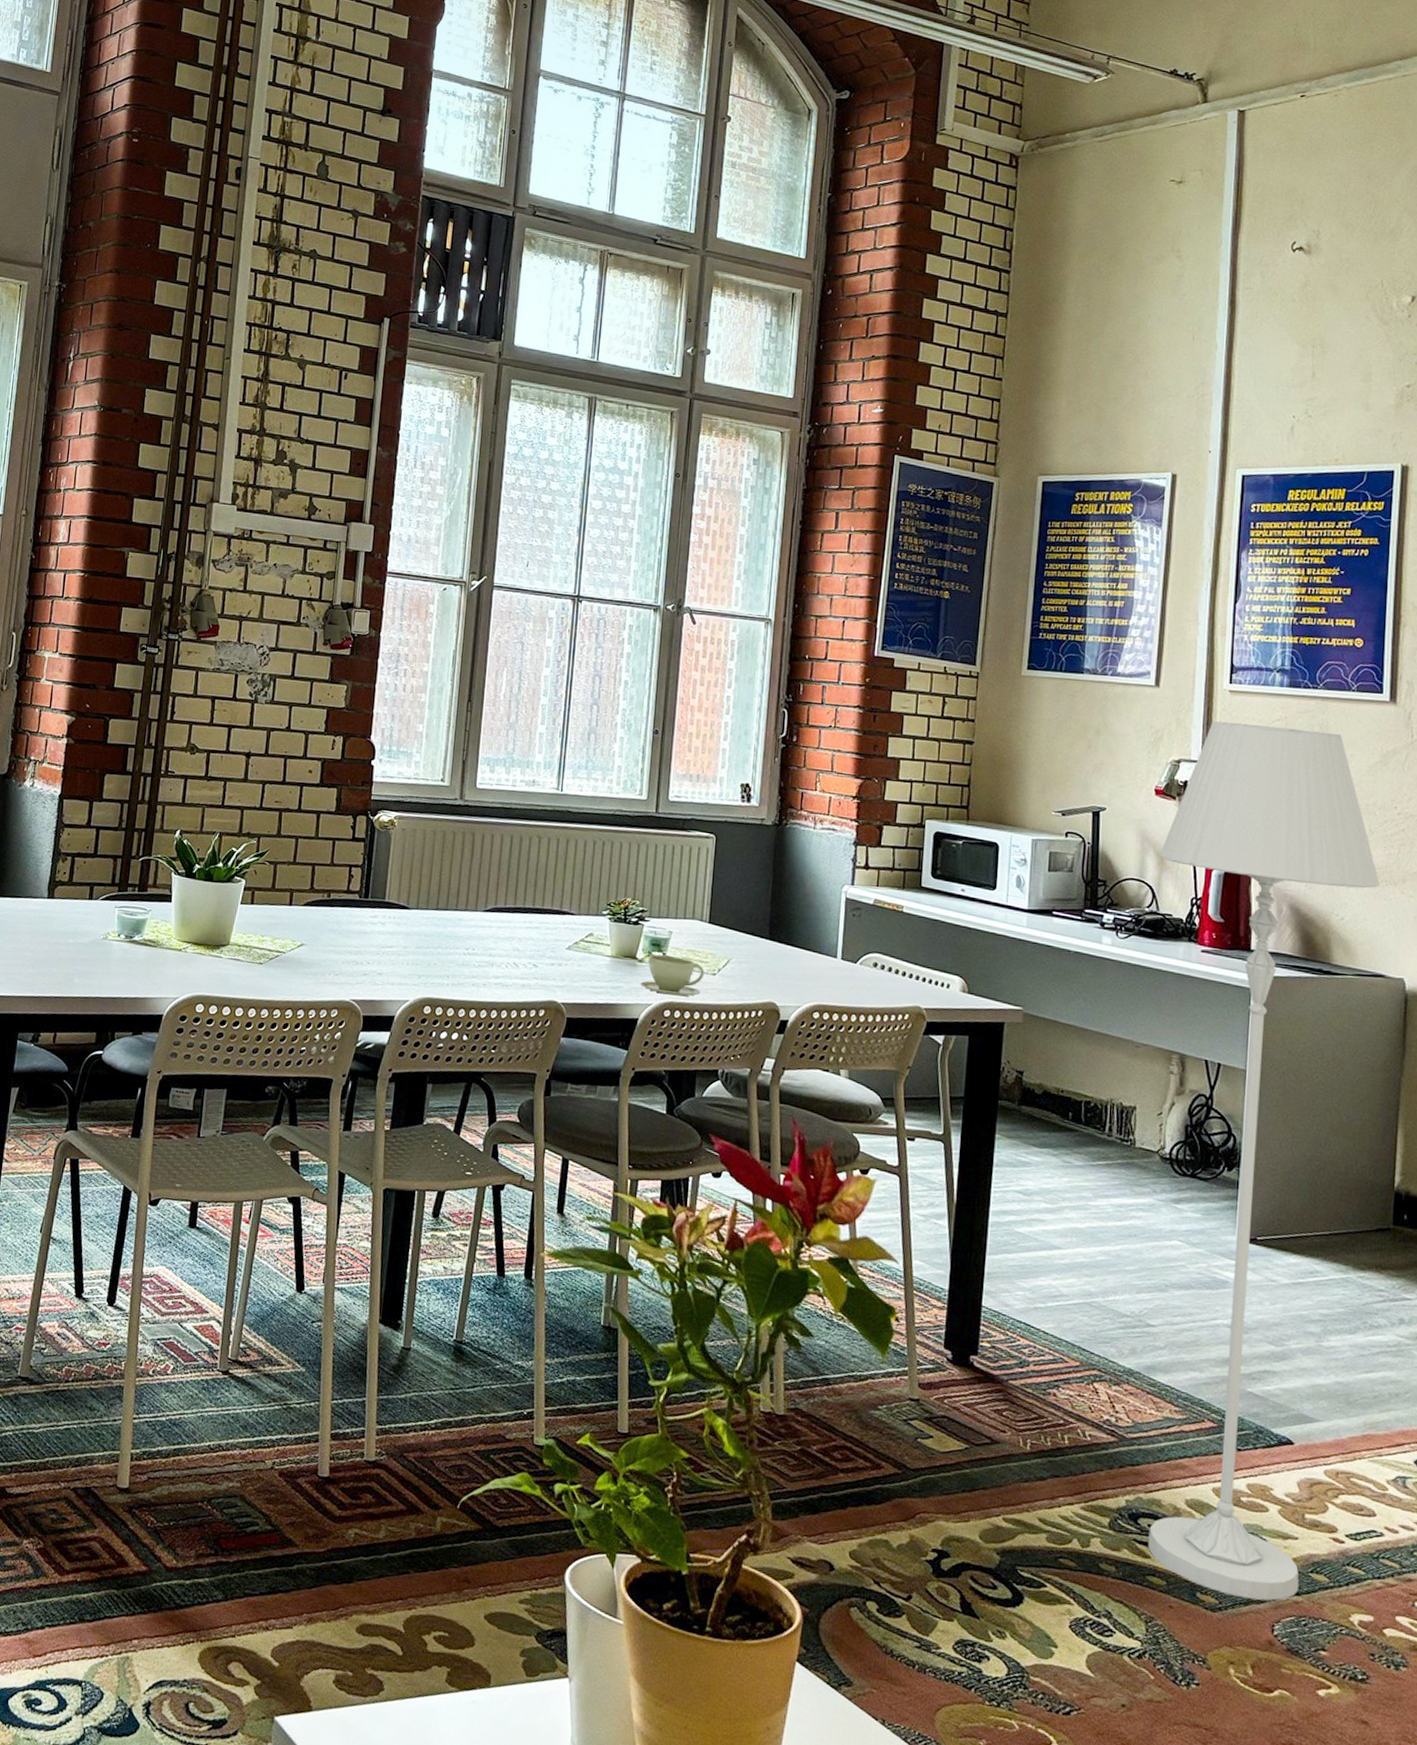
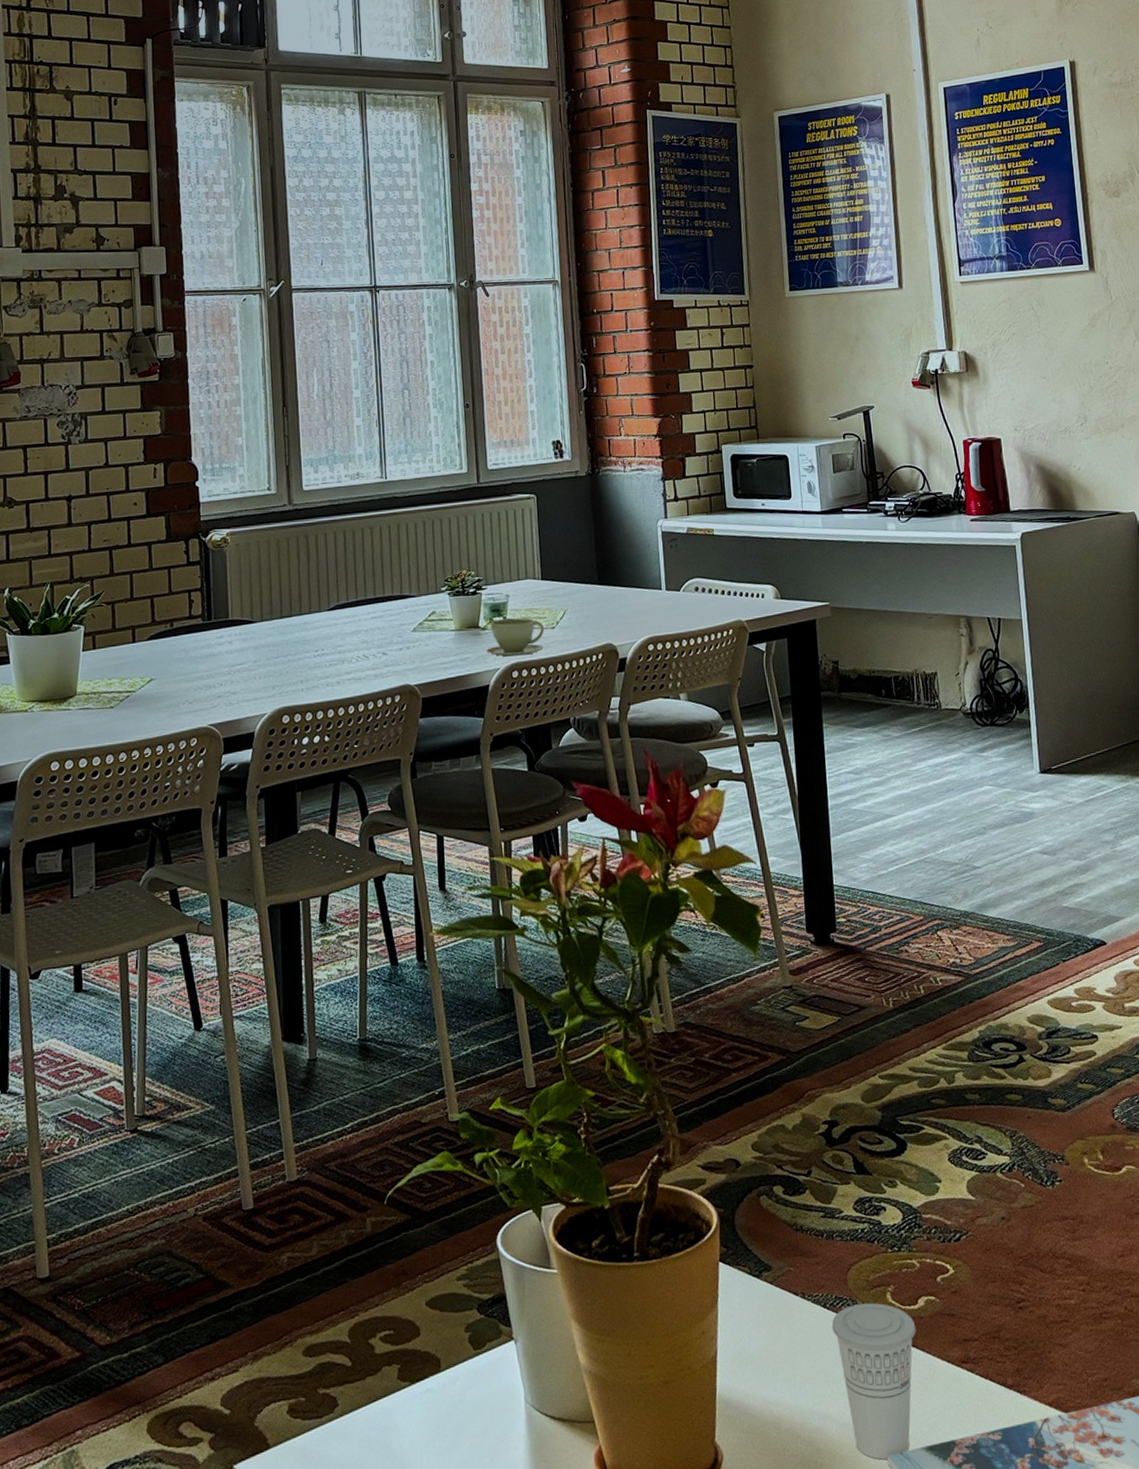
floor lamp: present [1148,721,1380,1601] -> none [924,305,1129,1093]

